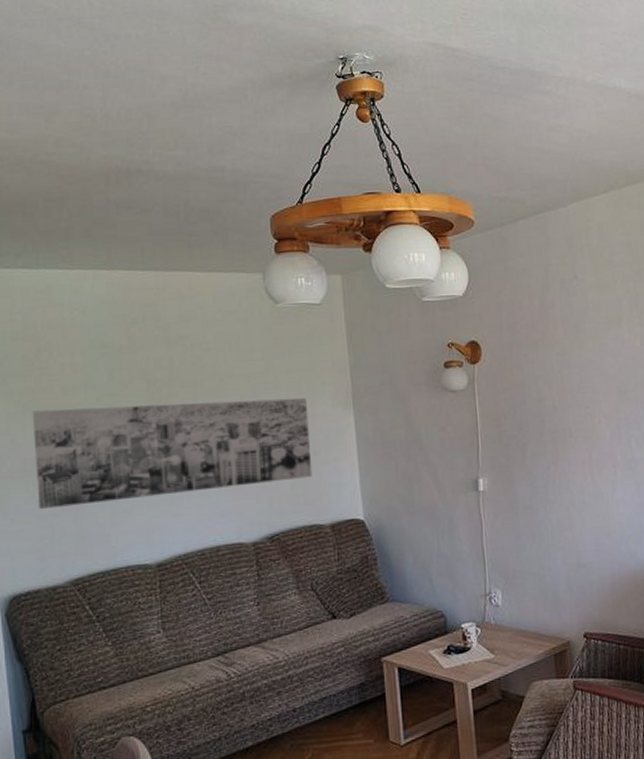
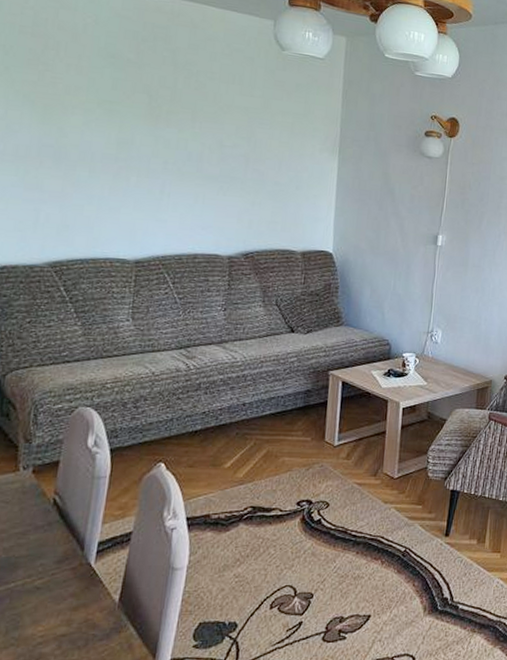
wall art: present [32,398,313,510] -> none [26,102,298,209]

